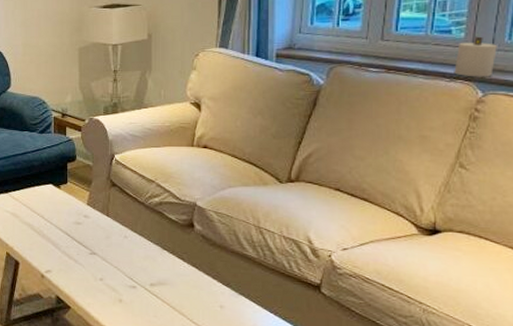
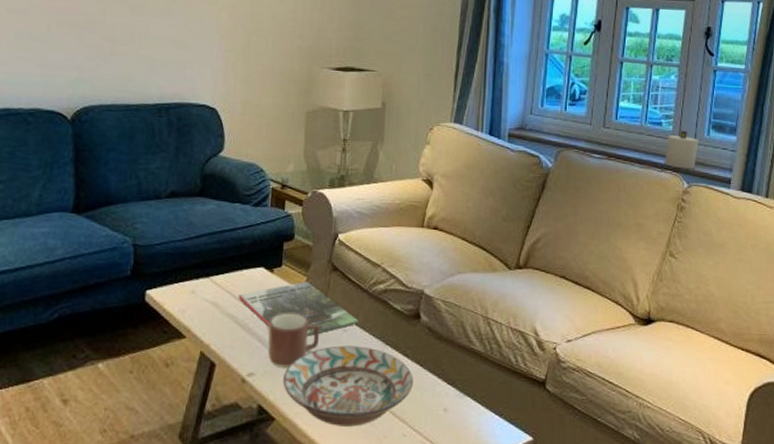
magazine: none [32,195,137,241] -> present [238,281,359,336]
mug: none [59,222,104,268] -> present [267,313,320,369]
decorative bowl: none [75,249,190,317] -> present [283,345,413,427]

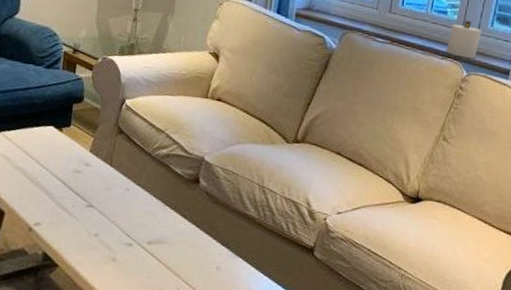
magazine: present [238,281,359,336] -> none [28,141,141,193]
mug: present [267,313,320,369] -> none [54,169,104,221]
decorative bowl: present [283,345,413,427] -> none [67,203,190,278]

